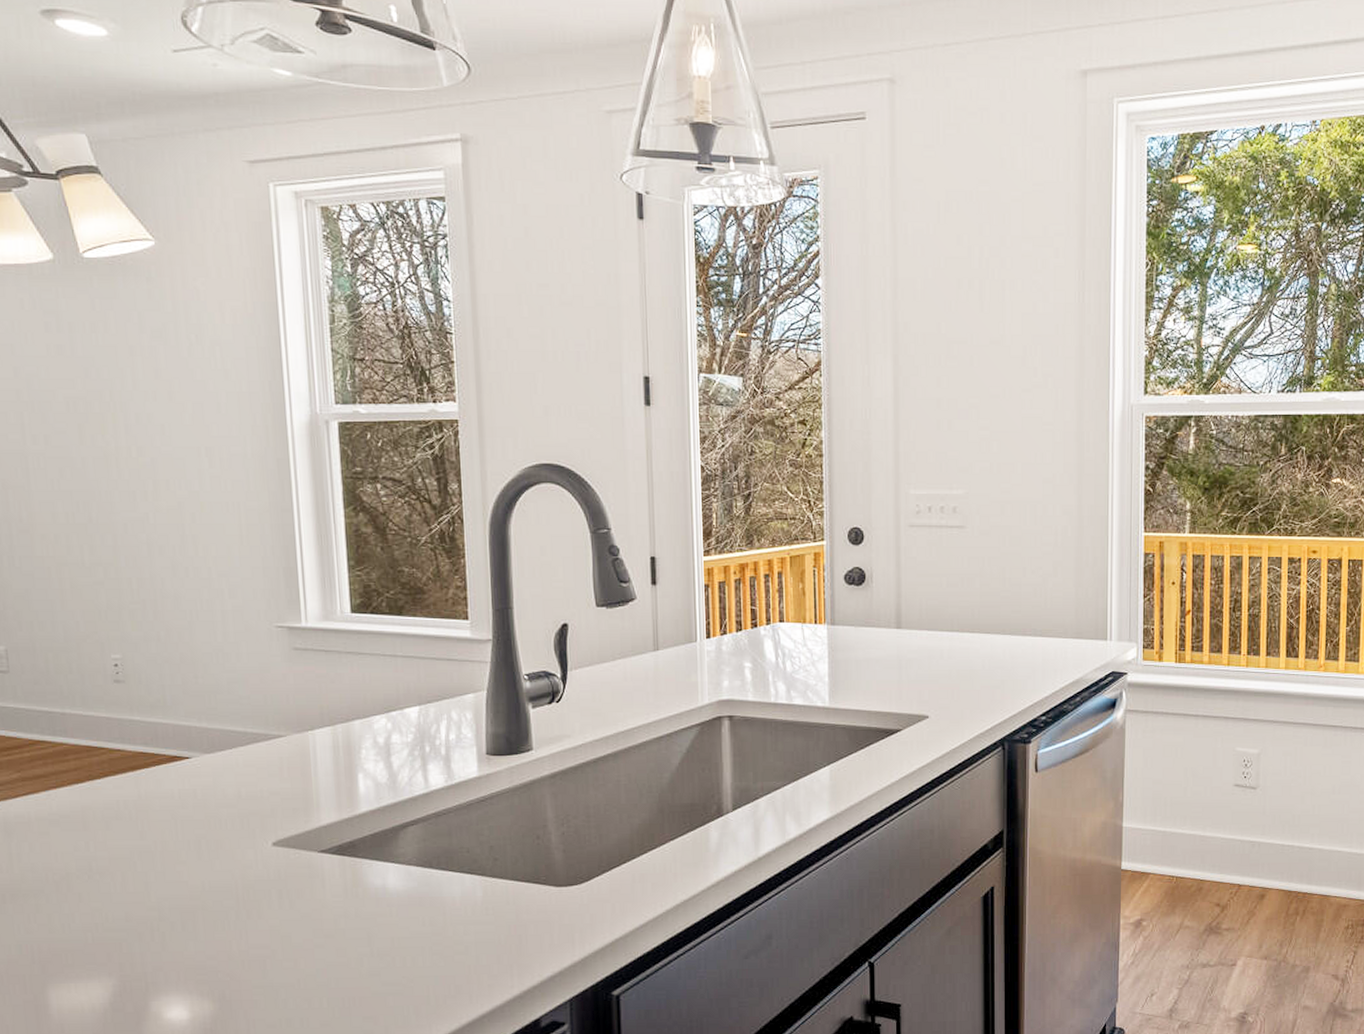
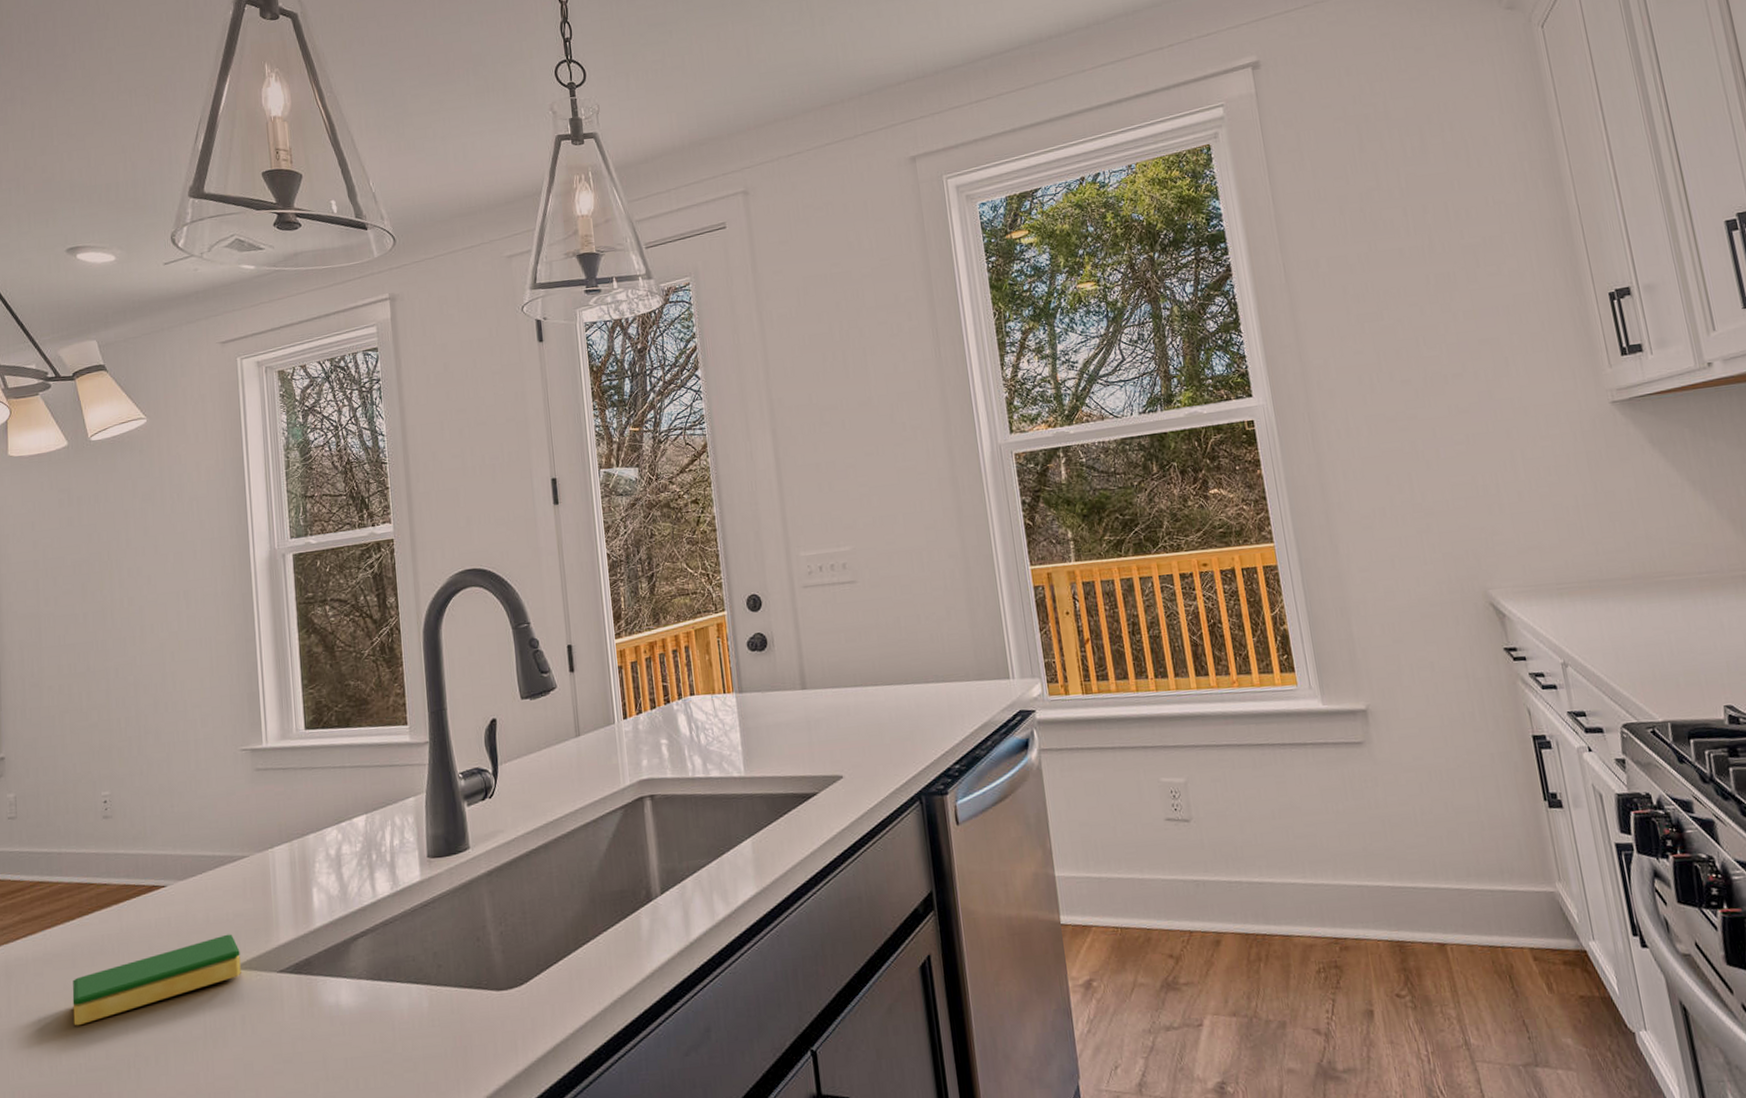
dish sponge: none [84,811,278,887] -> present [72,934,241,1026]

